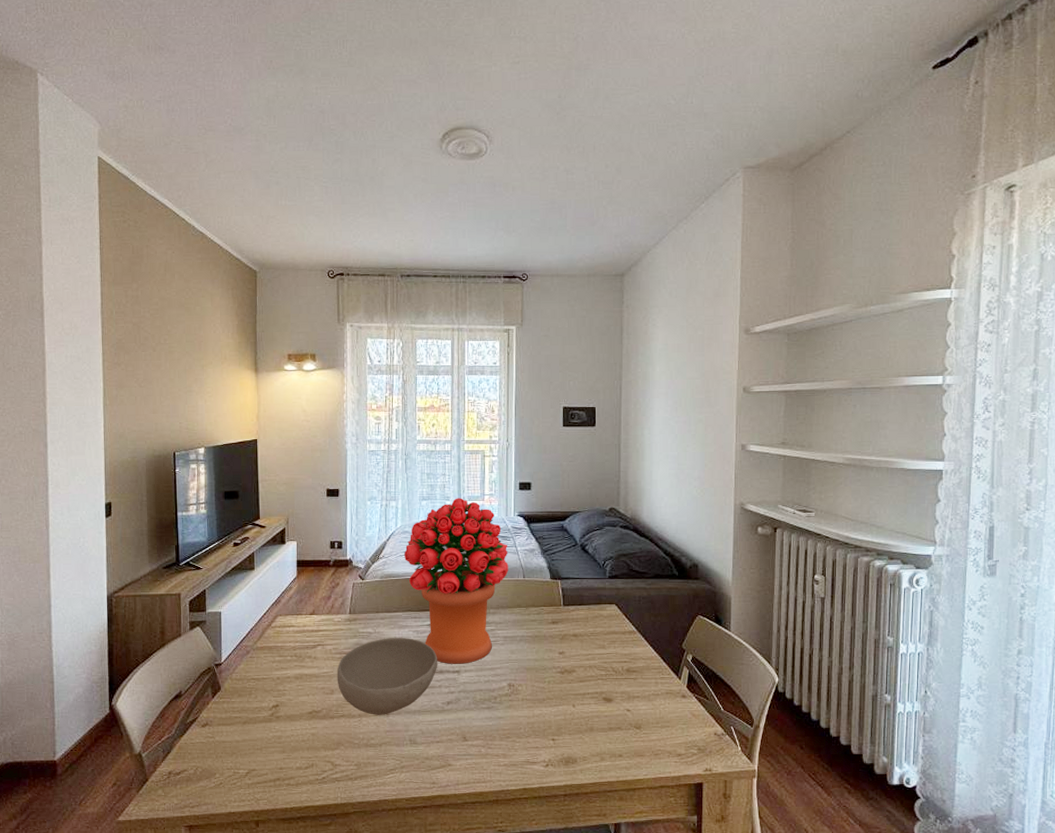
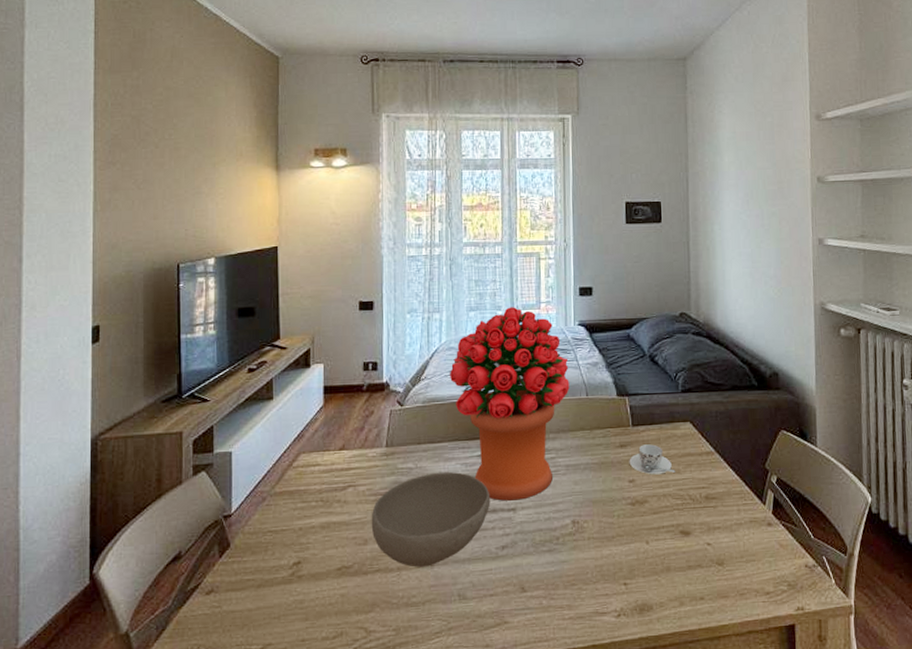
teacup: none [559,622,601,649] -> present [629,444,676,475]

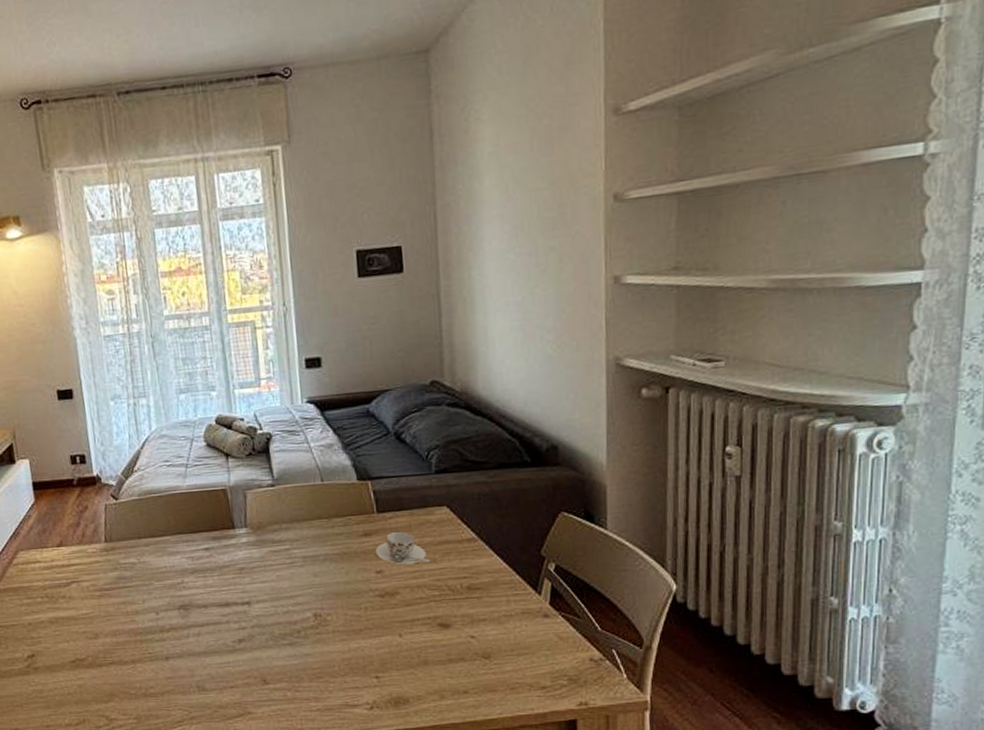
bowl: present [371,472,491,567] -> none [99,566,223,660]
bouquet: present [449,307,570,501] -> none [163,386,301,595]

